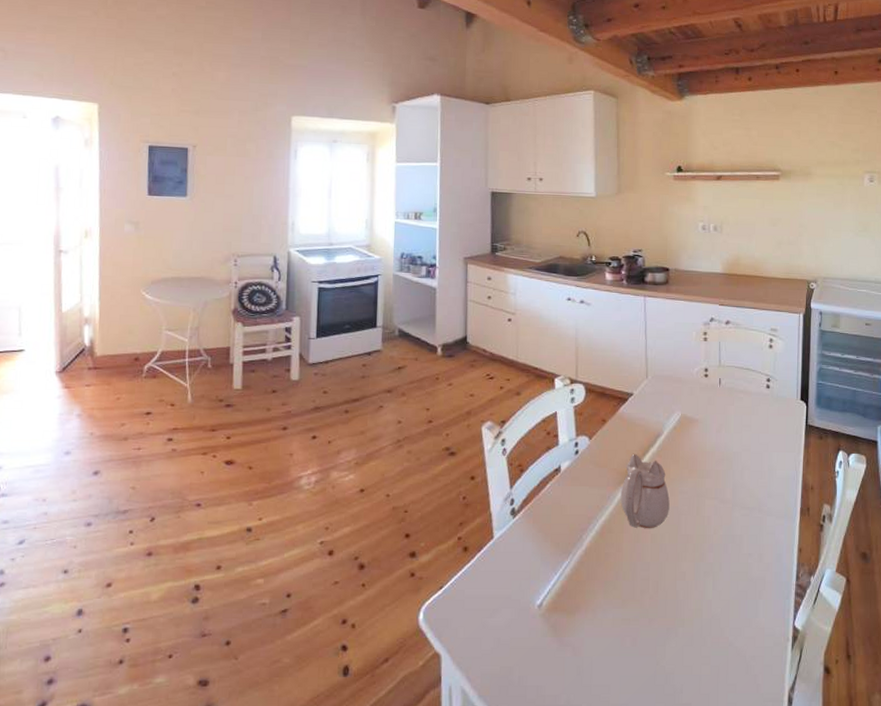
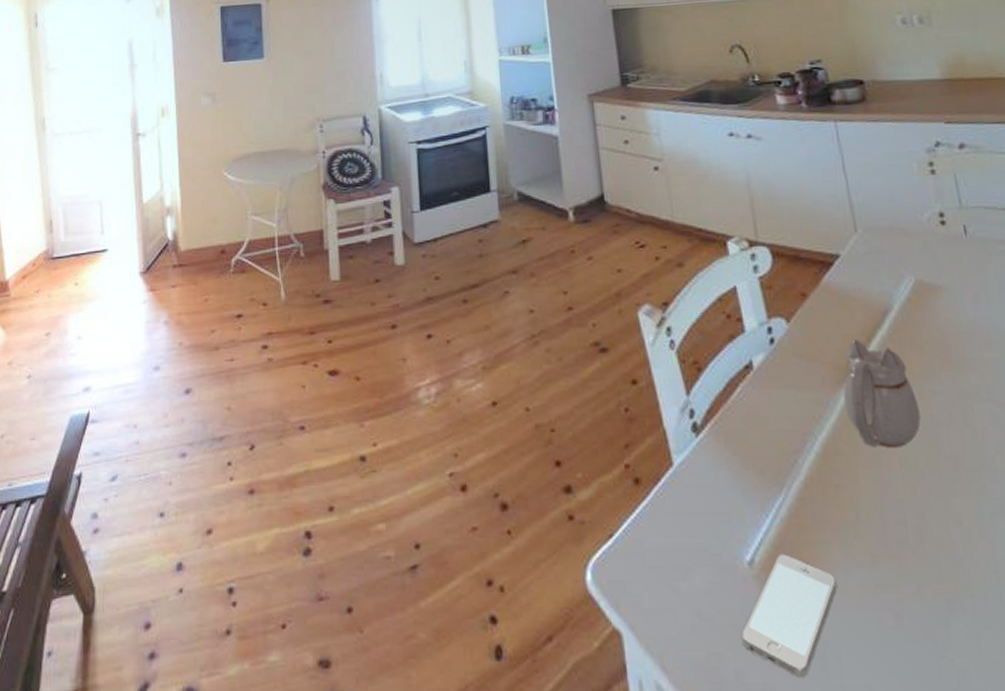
smartphone: none [527,599,596,682] -> present [742,554,837,678]

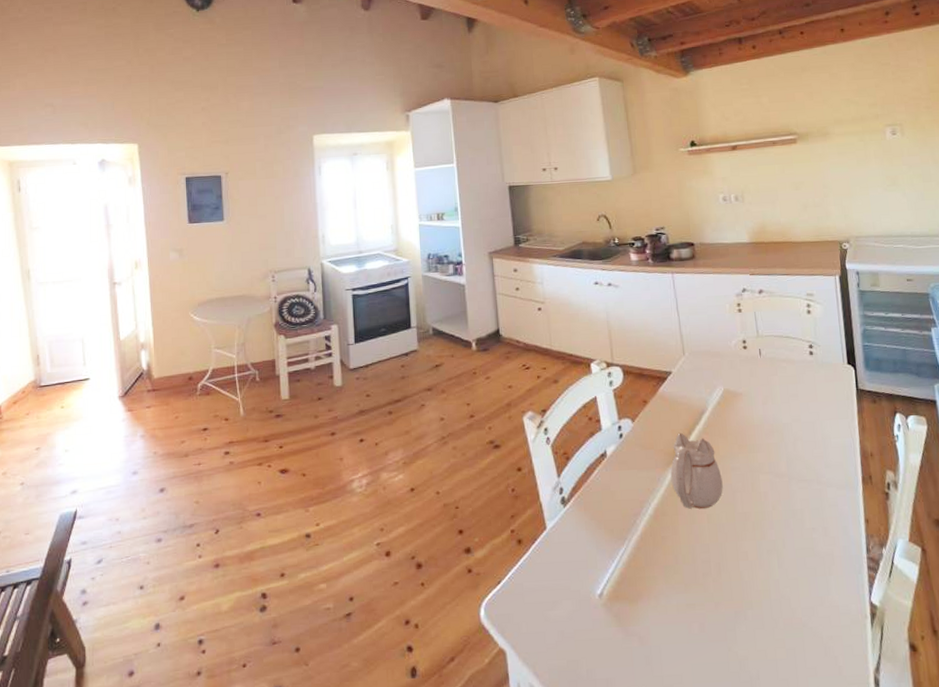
smartphone: present [742,554,837,678] -> none [593,587,660,673]

